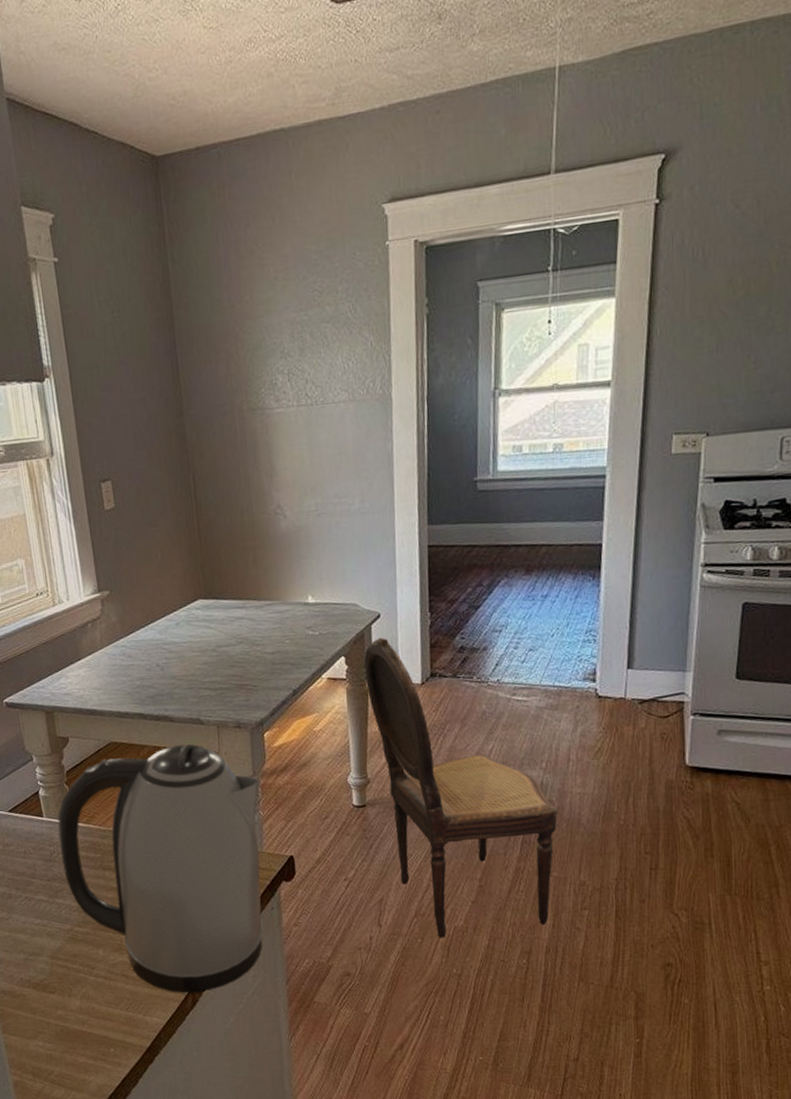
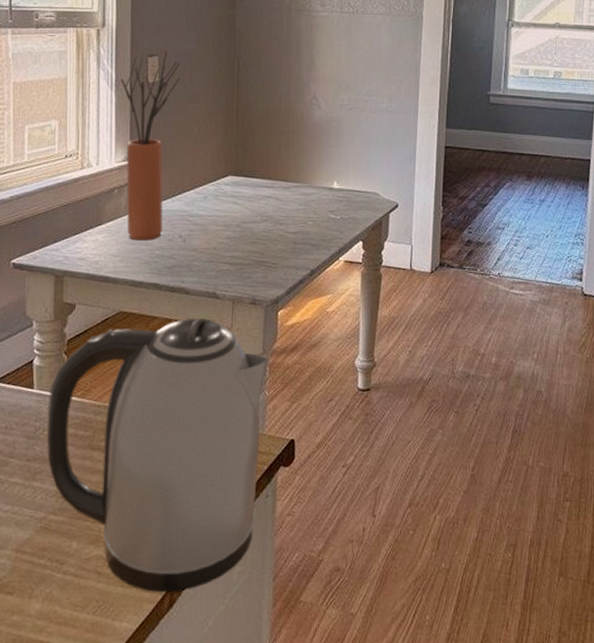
vase: none [77,473,140,673] -> present [121,51,181,241]
dining chair: present [364,637,558,938] -> none [380,225,546,530]

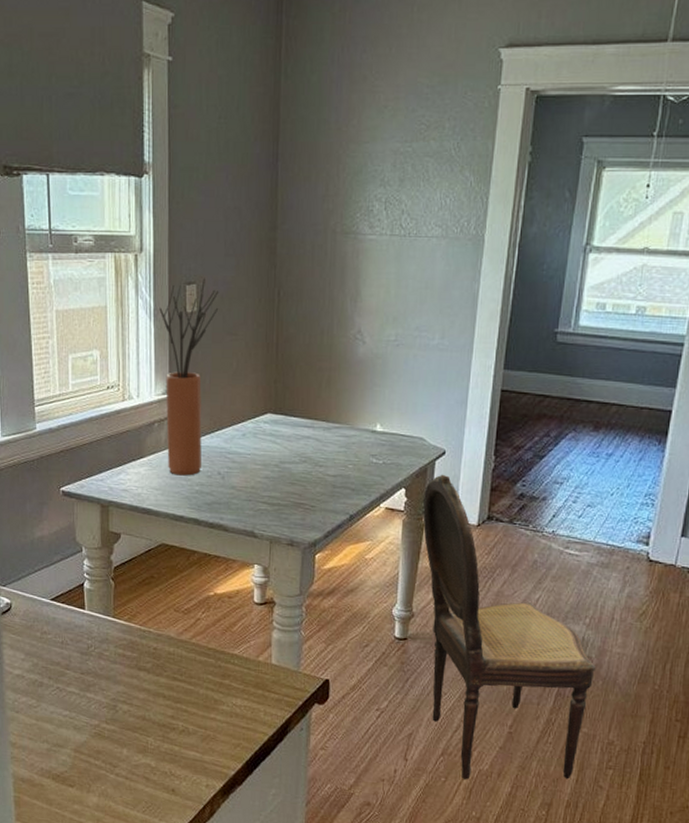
kettle: present [46,318,270,593] -> none [98,555,307,804]
dining chair: none [380,225,546,530] -> present [423,474,596,780]

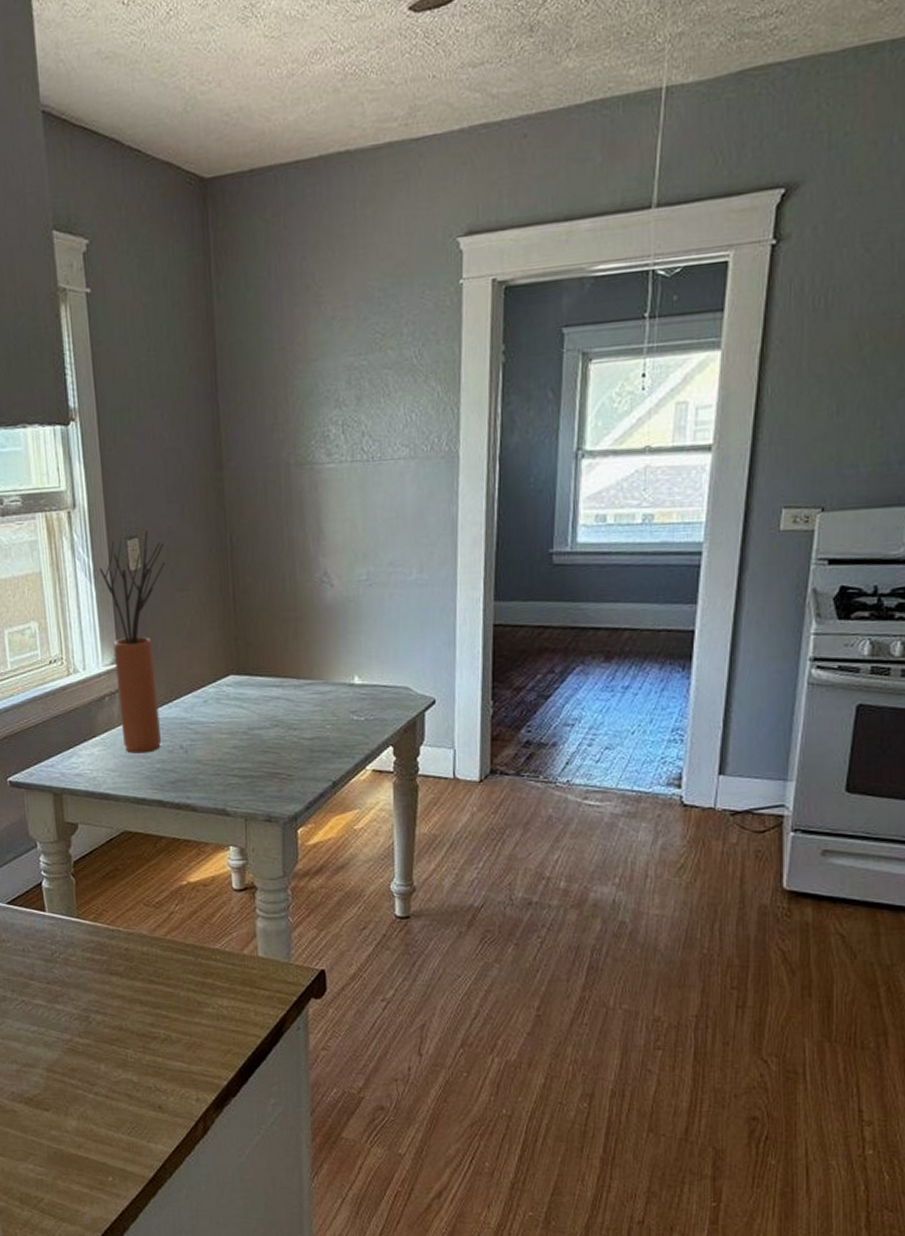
dining chair: present [423,474,596,780] -> none [415,726,631,1073]

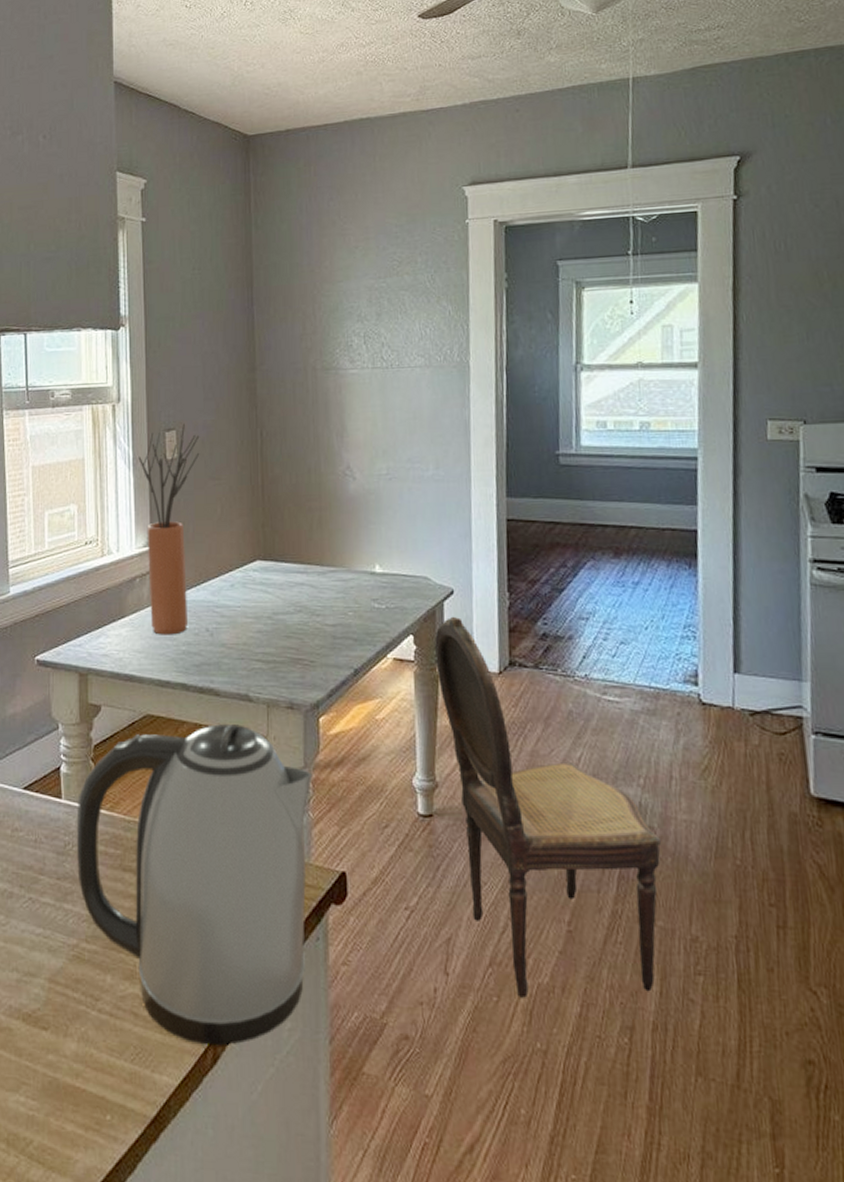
kettle: none [61,838,292,1120] -> present [76,724,313,1046]
dining chair: none [415,726,631,1073] -> present [435,616,661,998]

